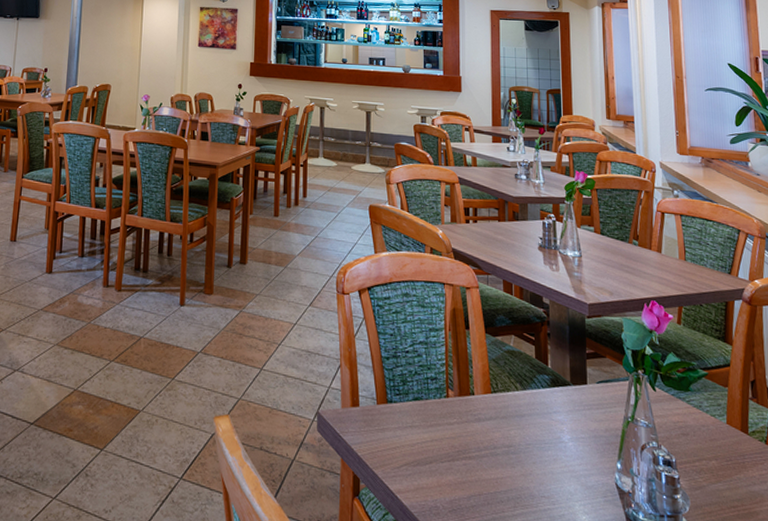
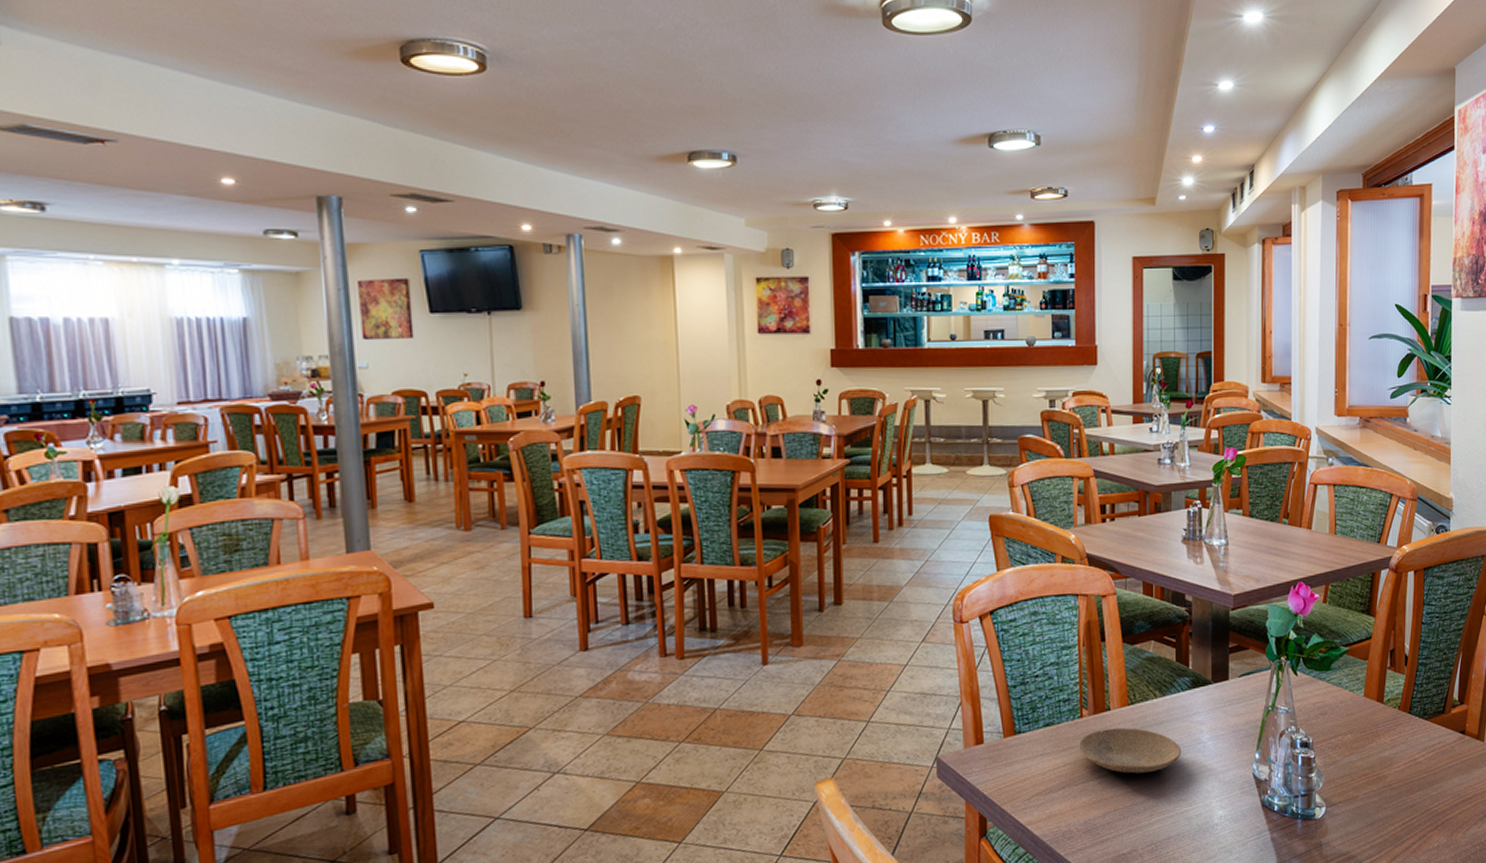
plate: none [445,412,544,463] -> present [1078,727,1182,774]

